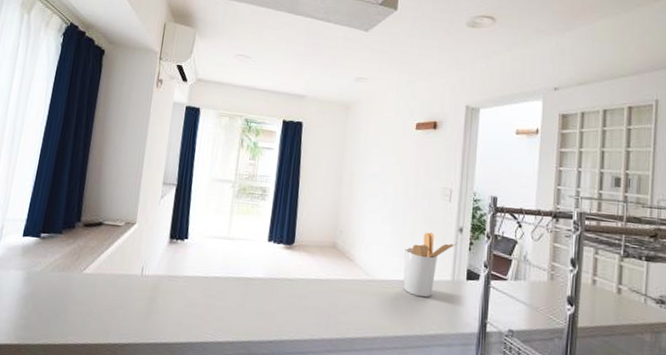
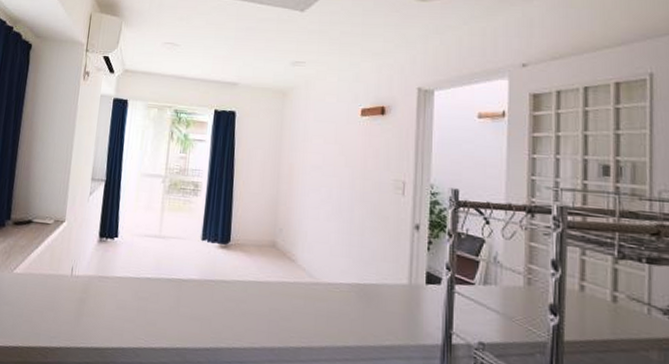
utensil holder: present [403,232,457,298] -> none [352,230,413,304]

